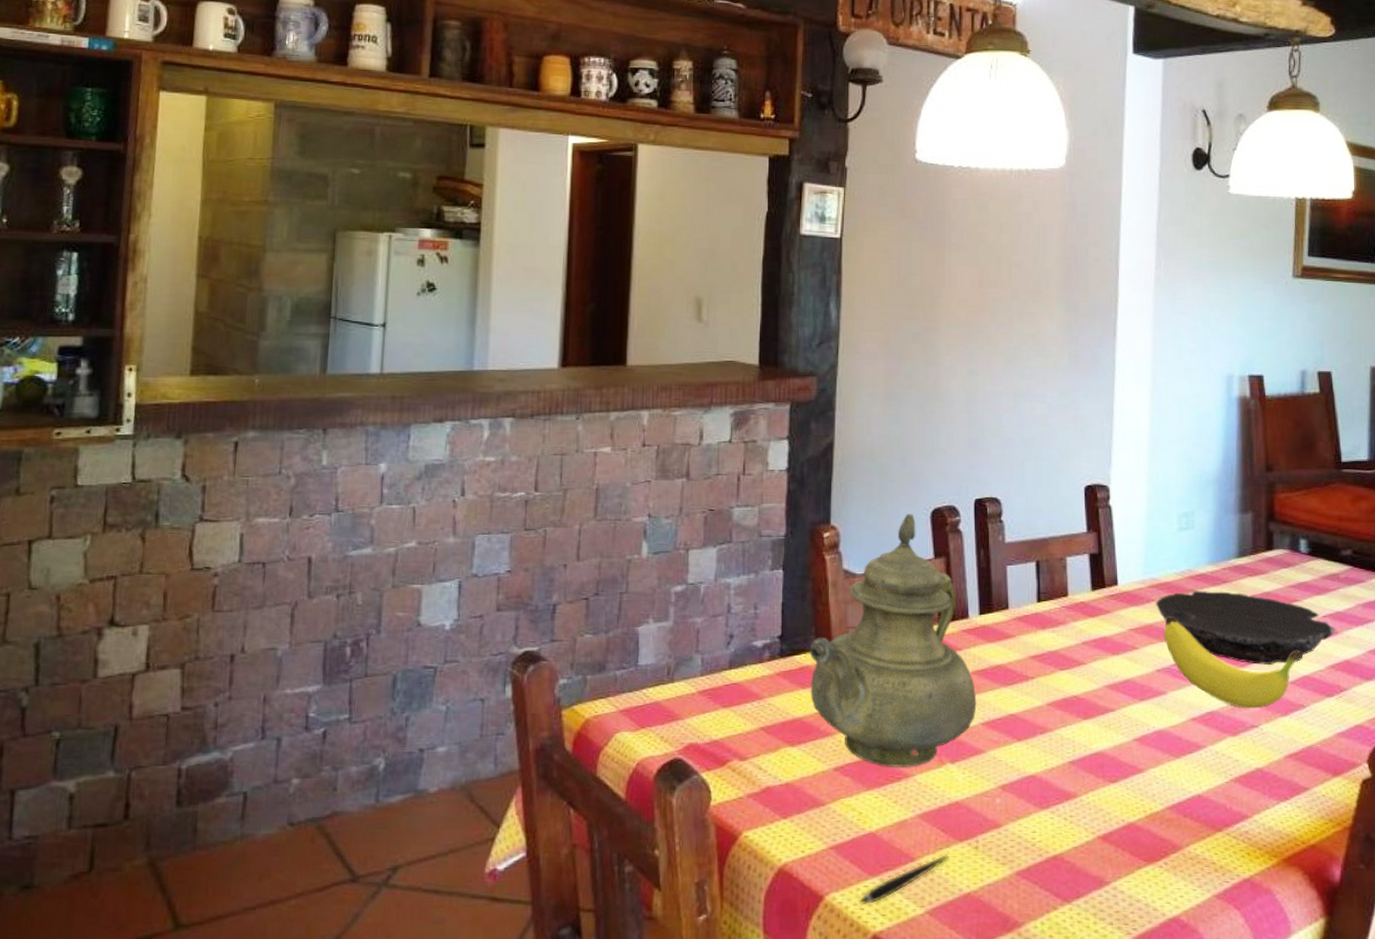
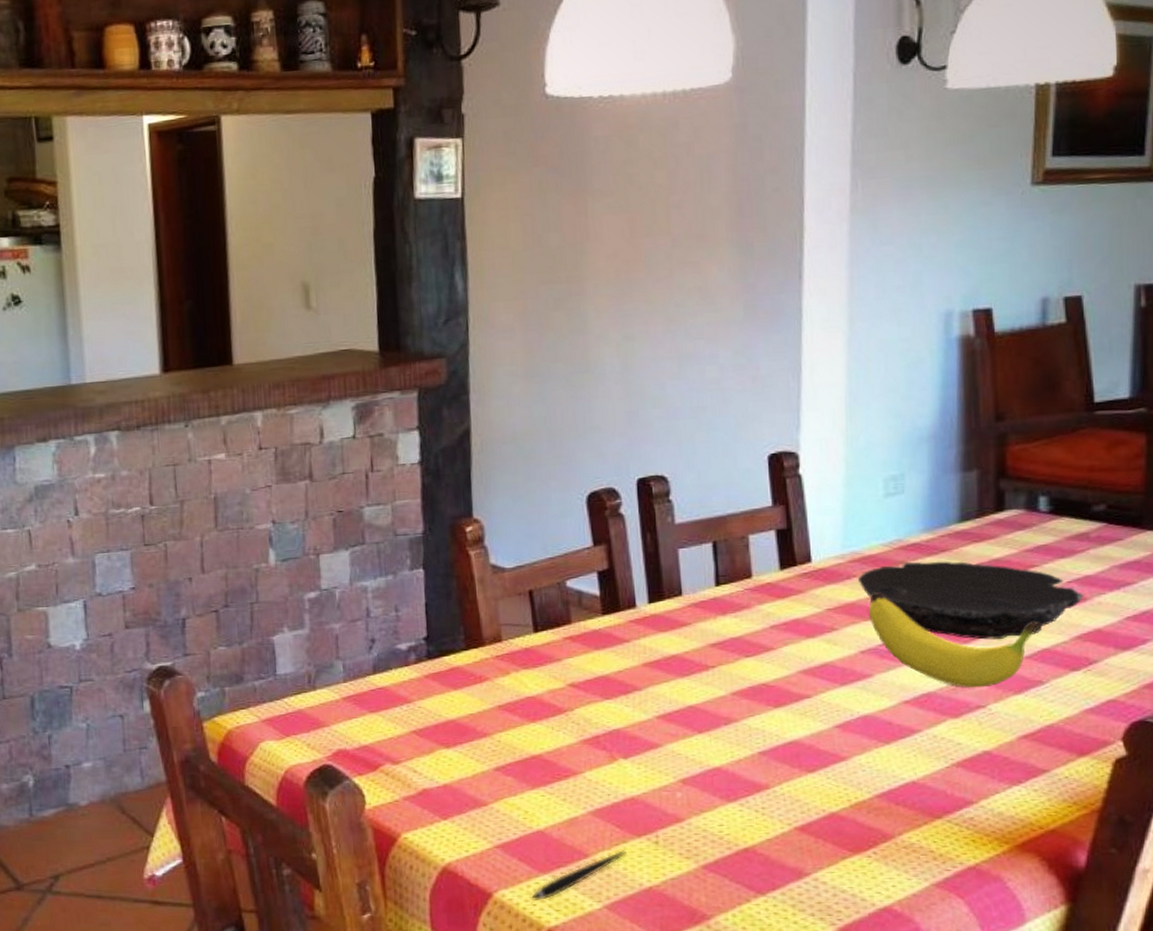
teapot: present [809,514,977,768] -> none [458,500,650,766]

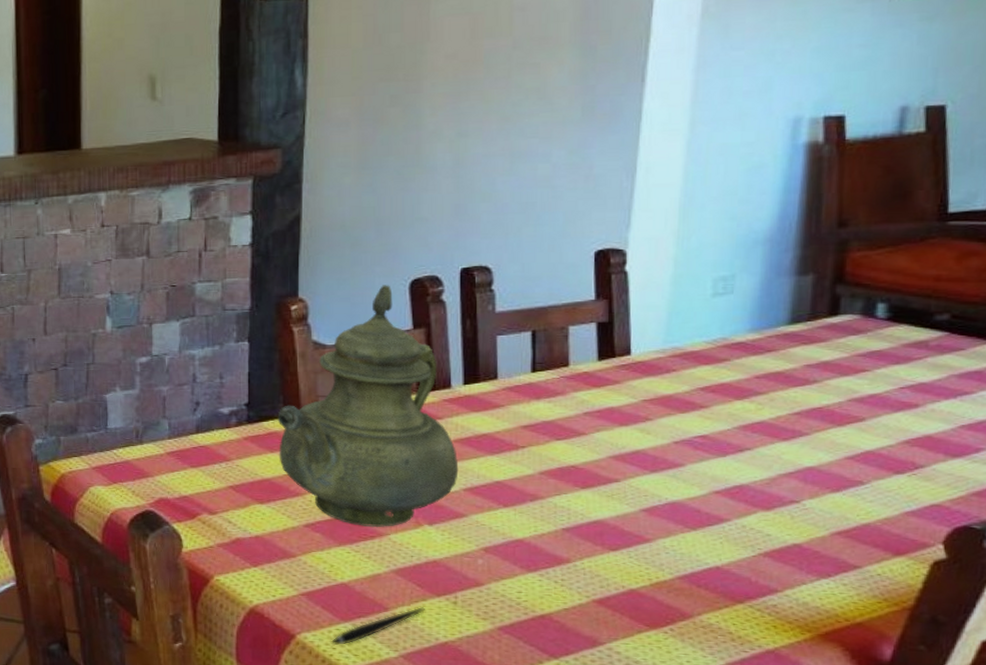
teapot: none [458,500,650,766] -> present [277,285,459,528]
bowl: present [857,561,1085,640] -> none [676,359,918,439]
fruit: present [868,592,1039,688] -> none [685,387,865,484]

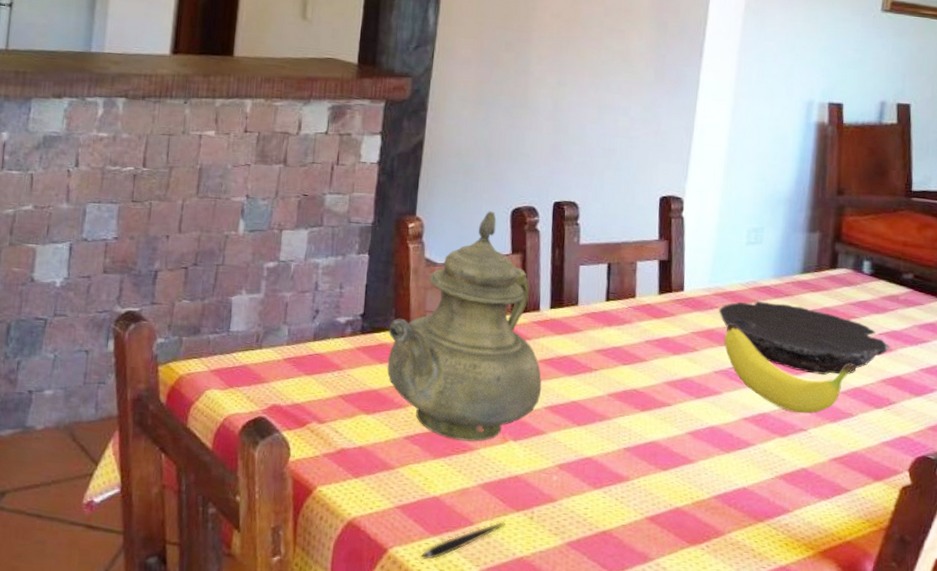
bowl: none [676,359,918,439] -> present [718,301,891,375]
fruit: none [685,387,865,484] -> present [724,323,855,414]

